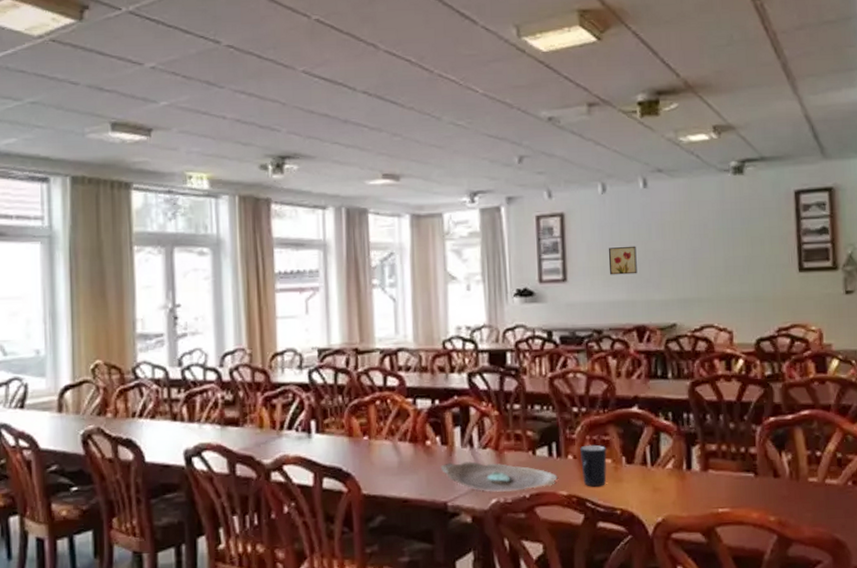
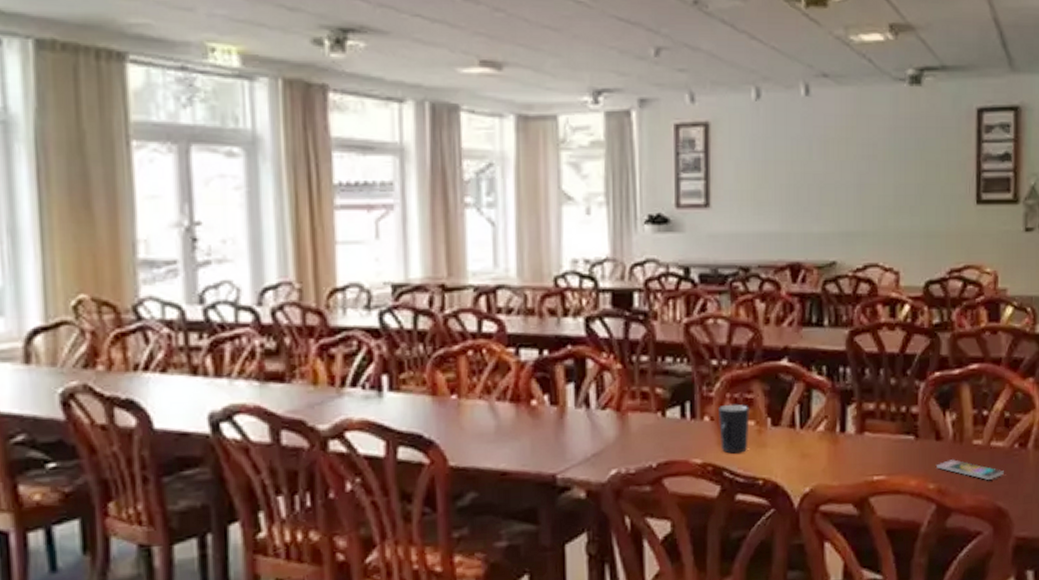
decorative bowl: present [440,461,558,492] -> none [548,425,691,461]
wall art: present [608,246,637,275] -> none [760,166,794,201]
smartphone: none [776,495,840,514] -> present [937,459,1004,480]

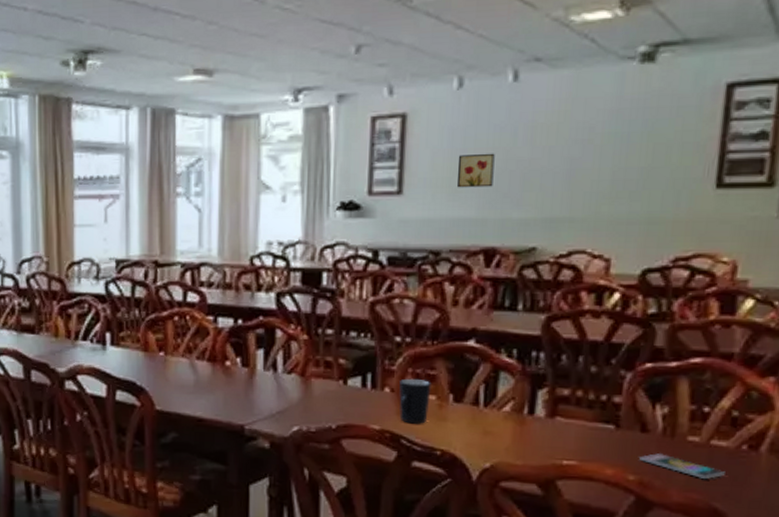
wall art: none [760,166,794,201] -> present [456,153,495,188]

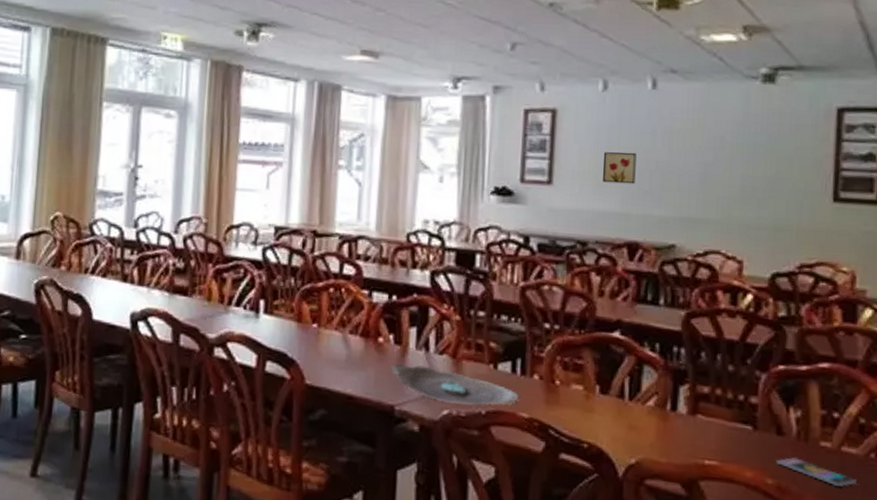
decorative bowl: none [239,385,370,420] -> present [391,364,519,405]
mug: present [399,378,431,424] -> none [547,366,579,415]

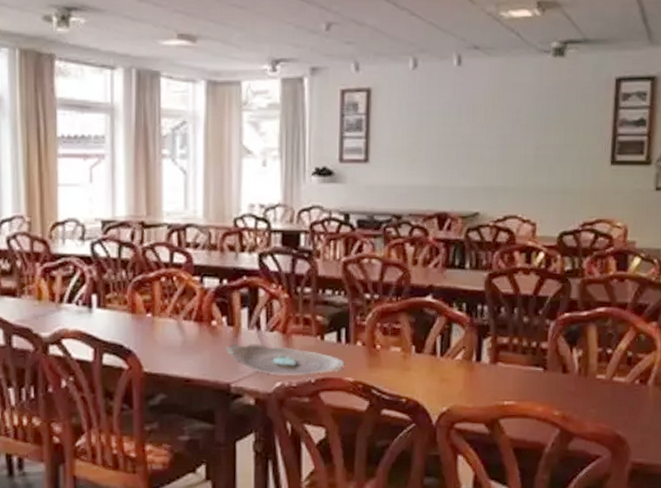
wall art: present [602,152,637,184] -> none [414,127,444,158]
smartphone: present [776,457,856,487] -> none [562,391,624,410]

